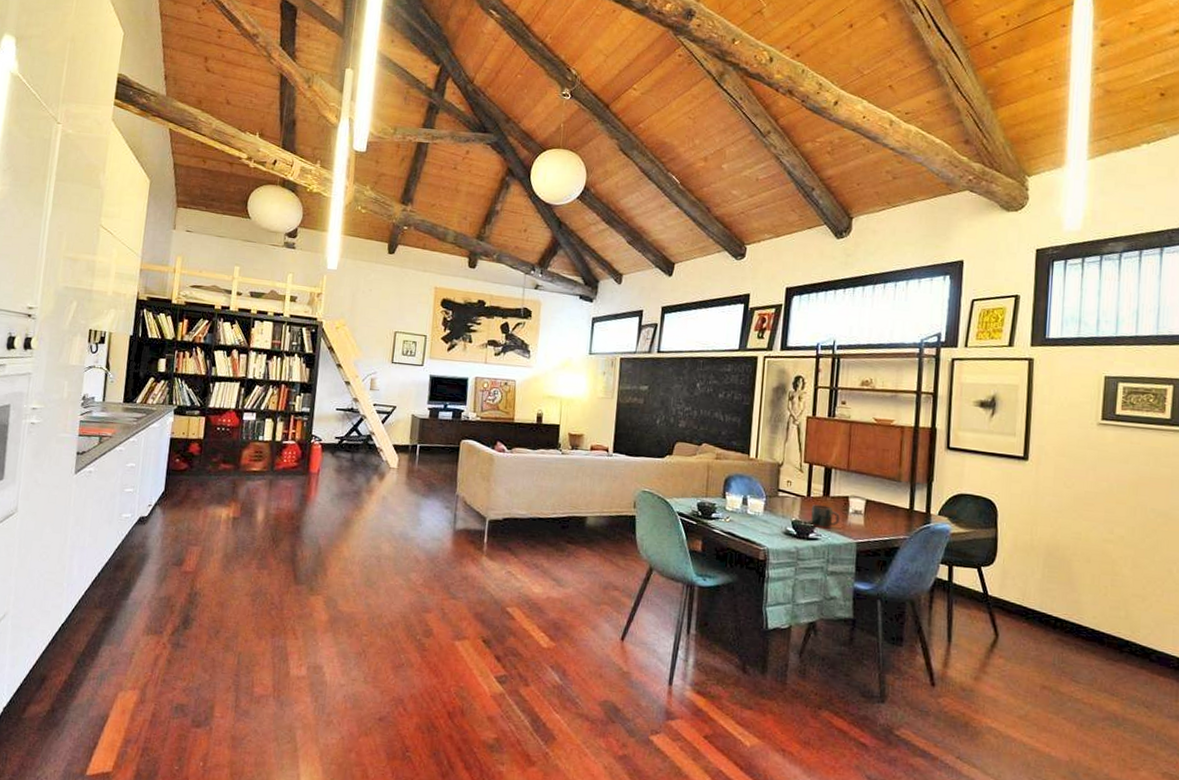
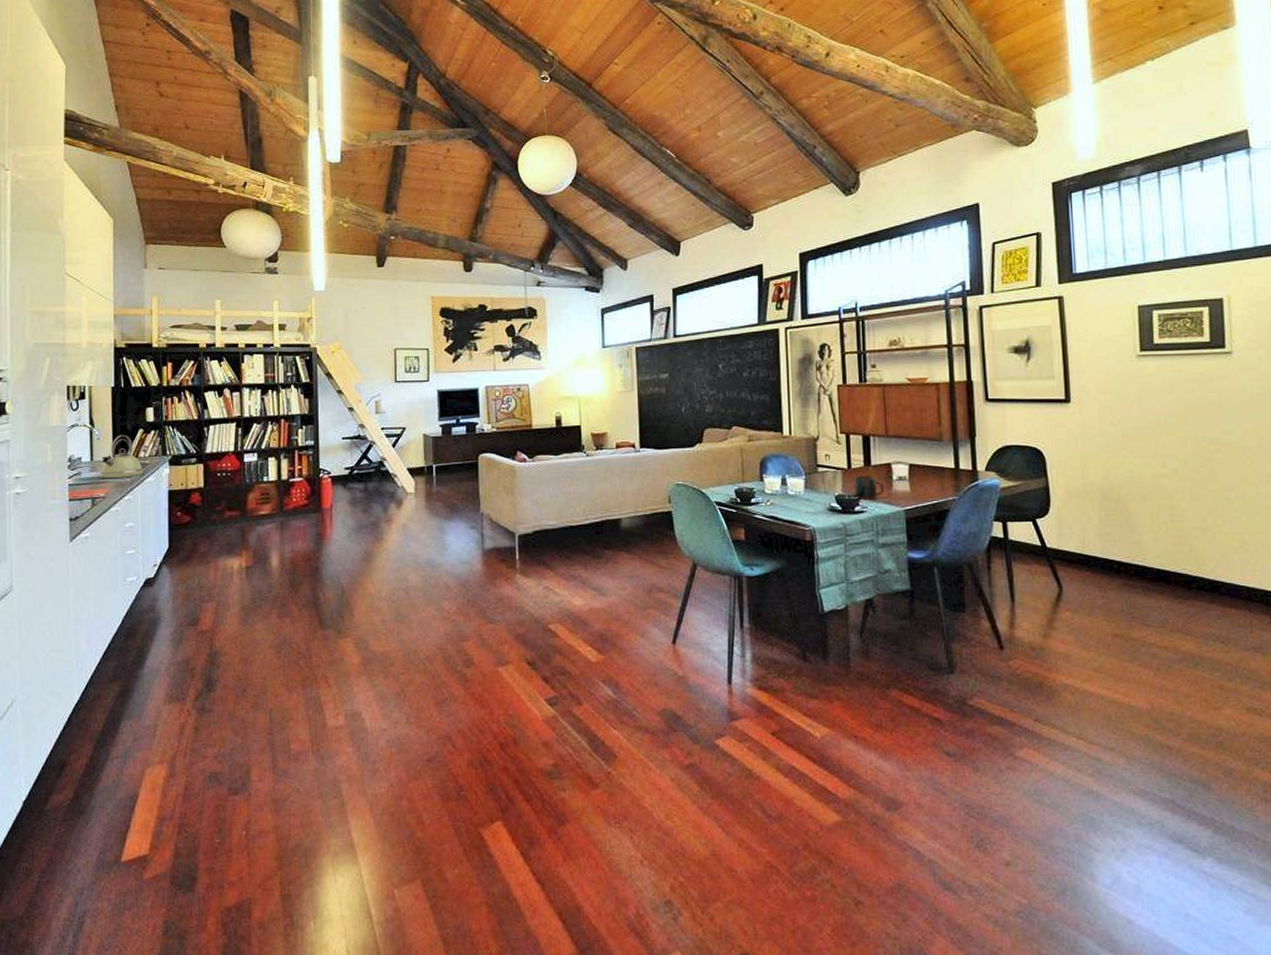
kettle: none [108,380,151,422] -> present [99,434,145,479]

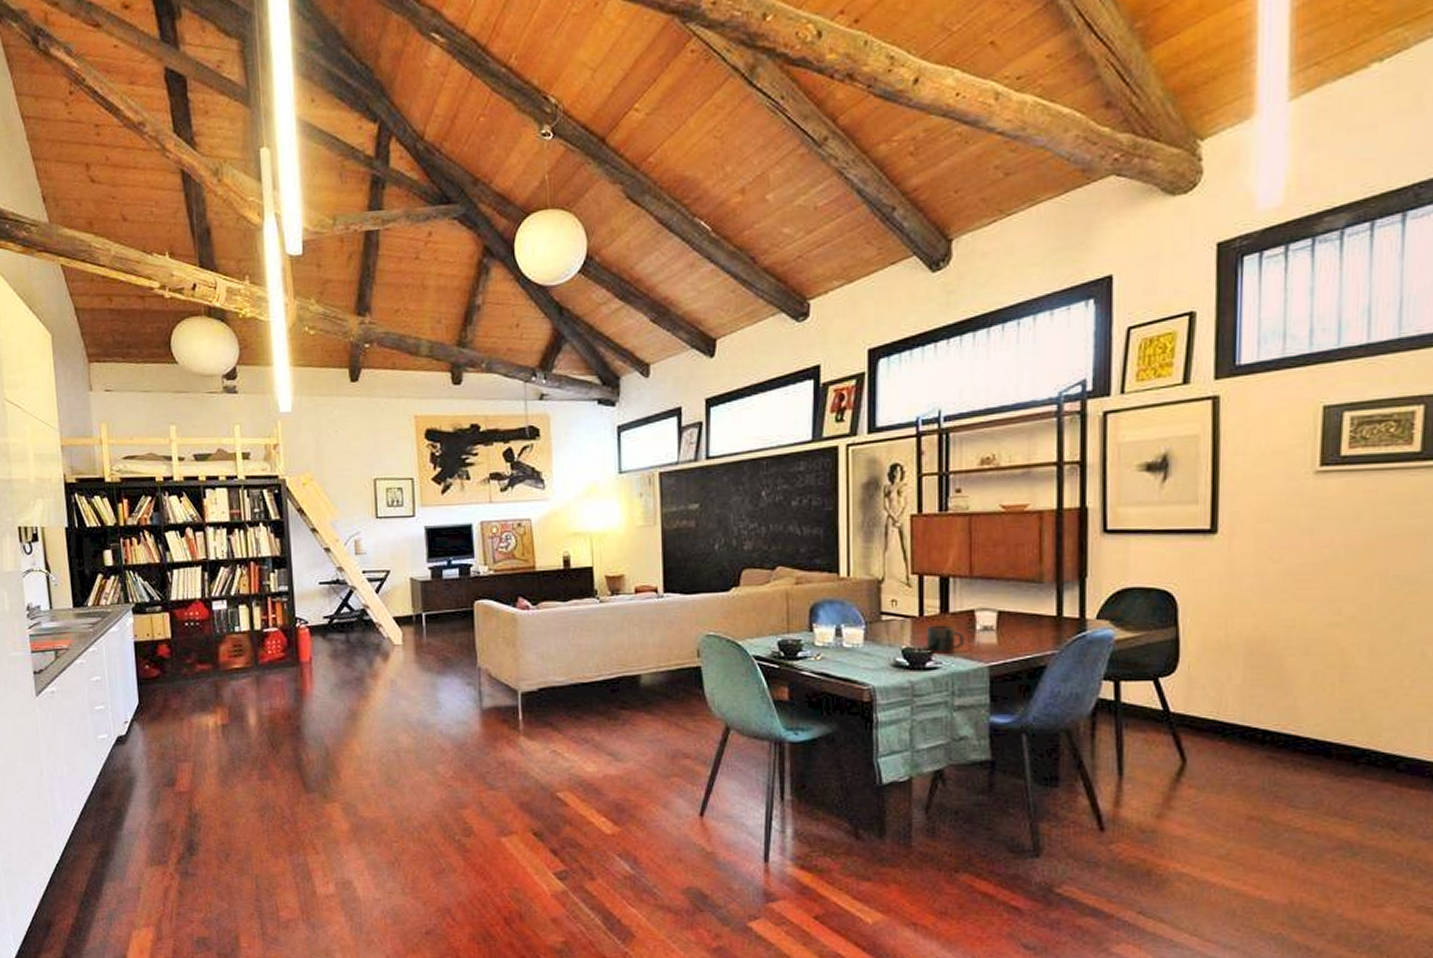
kettle: present [99,434,145,479] -> none [60,580,107,629]

